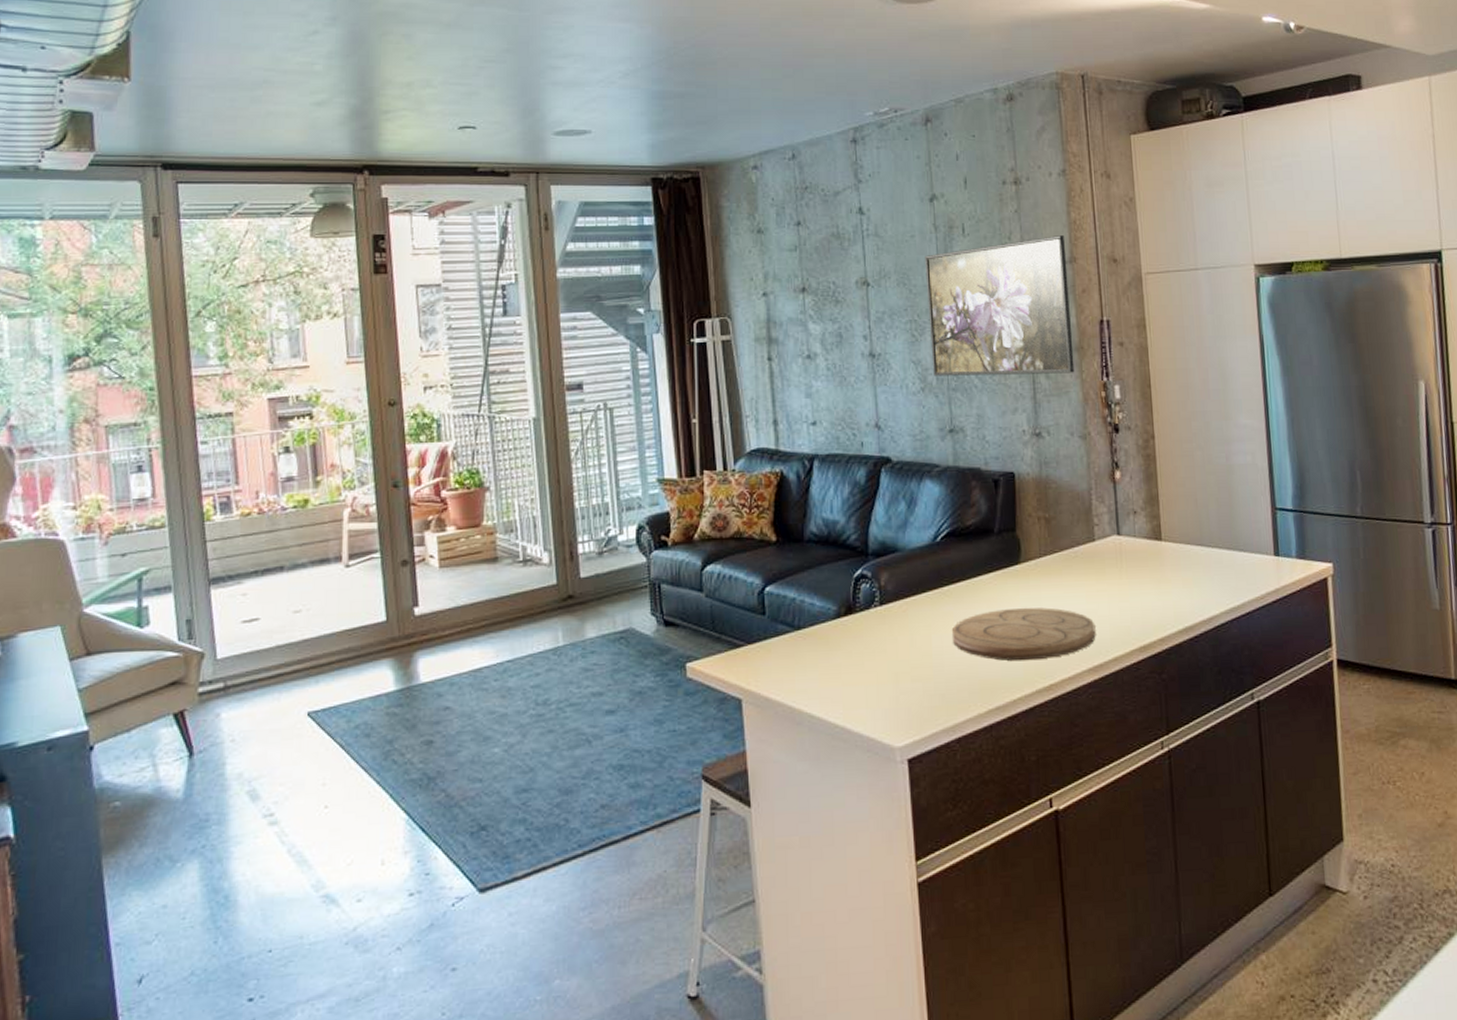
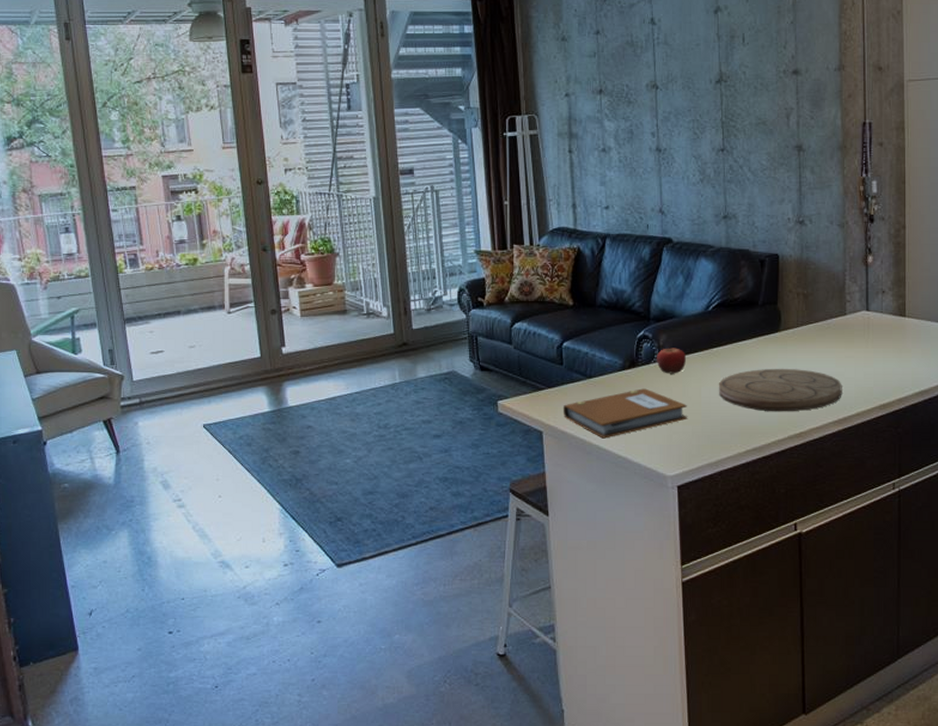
notebook: none [766,639,918,705] -> present [563,388,688,439]
fruit: none [877,585,912,620] -> present [656,345,686,374]
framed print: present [925,235,1075,376] -> none [708,45,837,169]

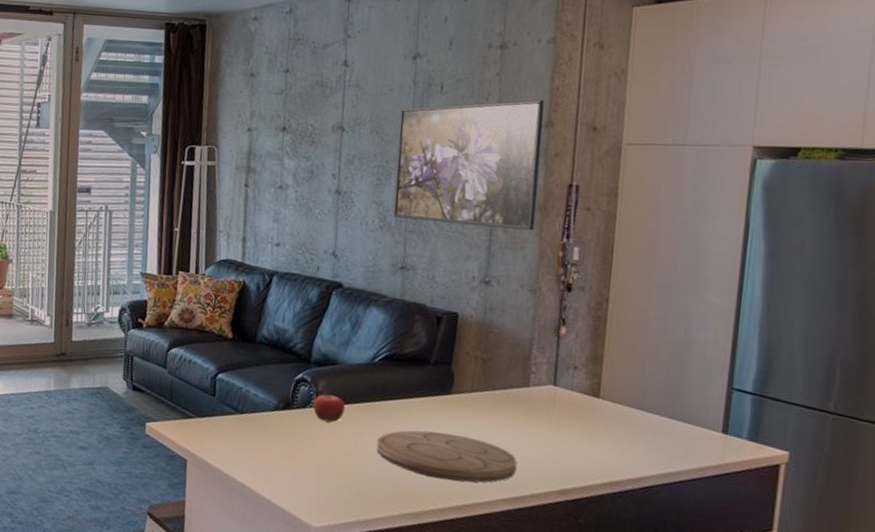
notebook: present [563,388,688,439] -> none [210,432,341,478]
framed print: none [708,45,837,169] -> present [393,100,544,231]

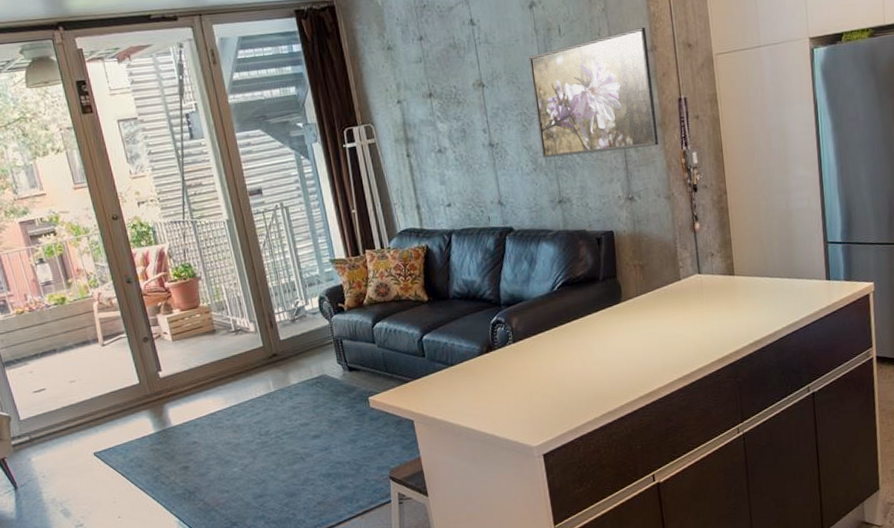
fruit: present [312,392,345,422] -> none [510,327,539,354]
cutting board: present [377,430,517,483] -> none [571,334,684,377]

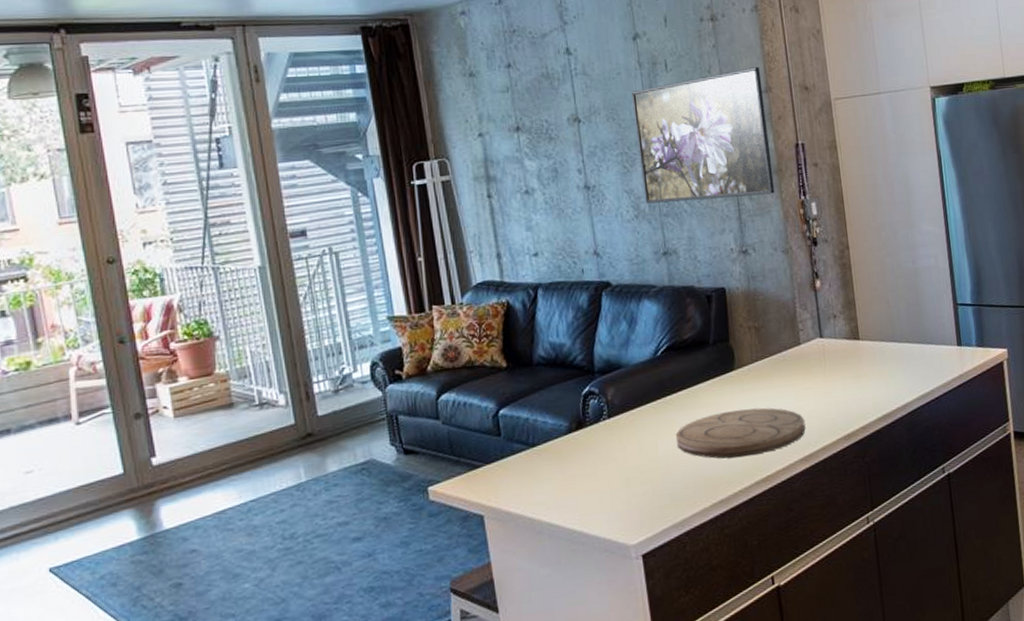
cutting board: none [571,334,684,377] -> present [676,407,806,459]

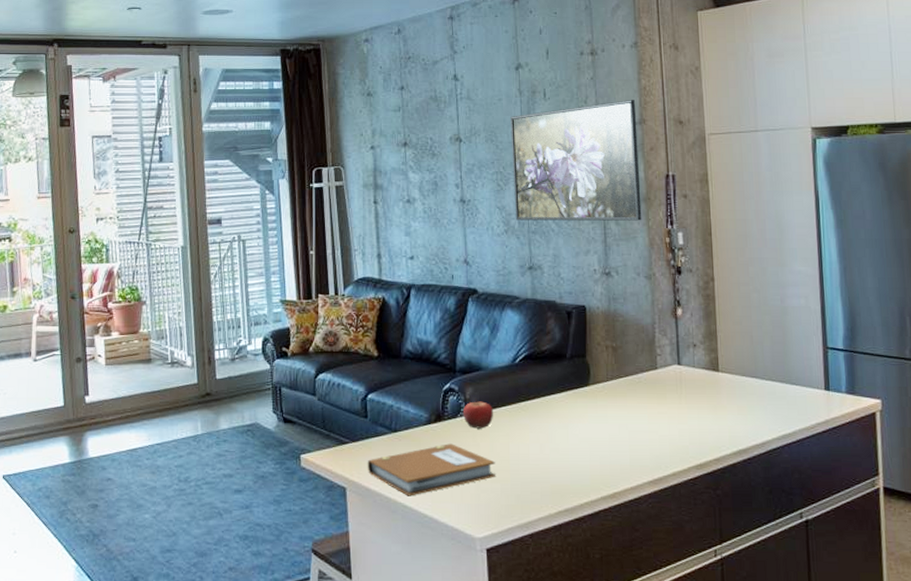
notebook: none [504,450,647,514] -> present [367,443,497,496]
fruit: none [605,399,638,431] -> present [462,399,493,429]
cutting board: present [676,407,806,459] -> none [528,424,657,471]

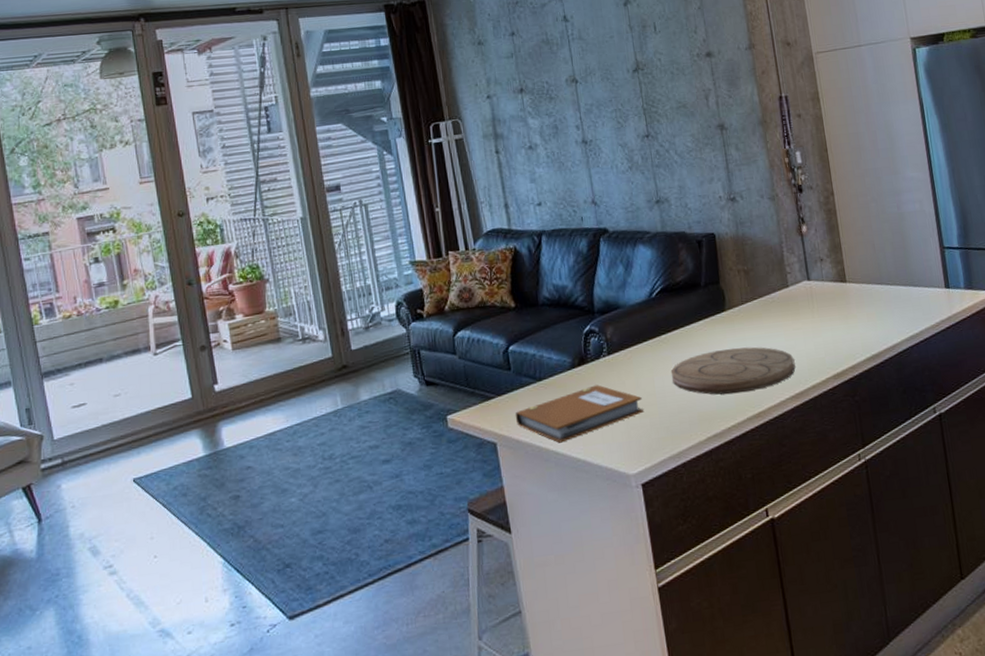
fruit: present [462,399,493,429] -> none [605,337,636,367]
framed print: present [510,100,642,221] -> none [623,26,761,156]
cutting board: none [528,424,657,471] -> present [671,347,796,395]

